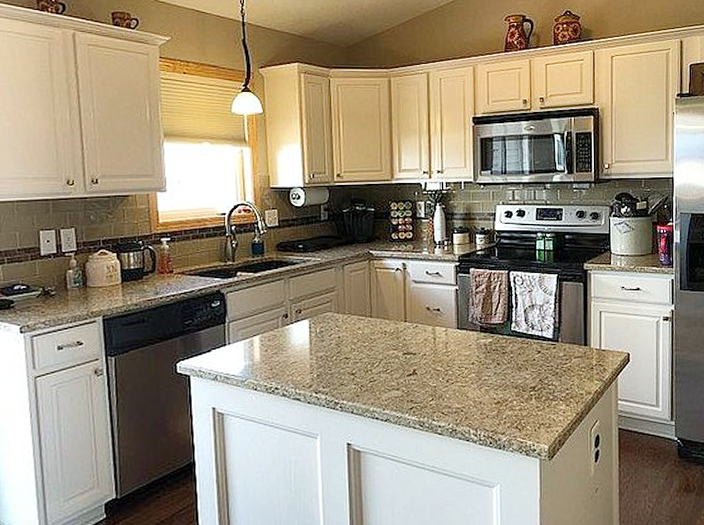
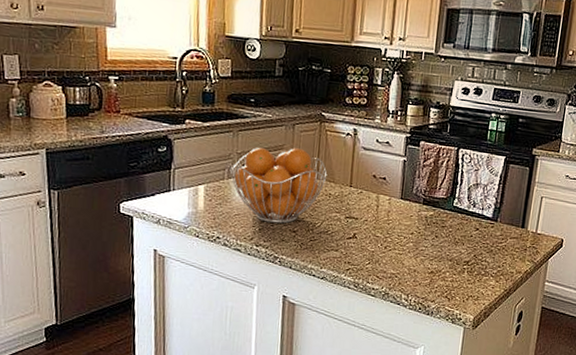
fruit basket: none [283,289,381,367] -> present [229,148,328,224]

